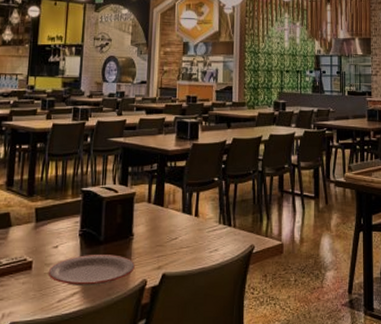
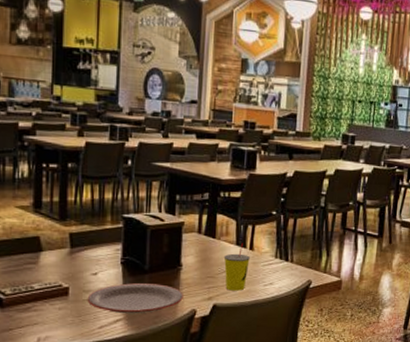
straw: none [171,209,195,259] -> present [223,242,250,291]

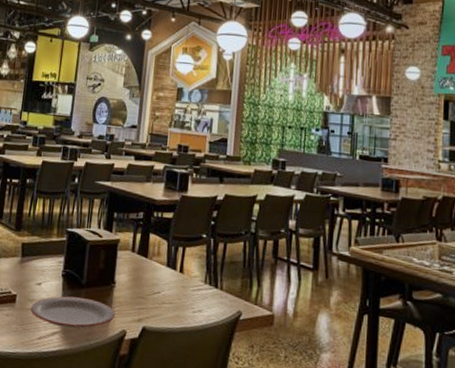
straw: present [223,242,250,291] -> none [154,264,180,316]

